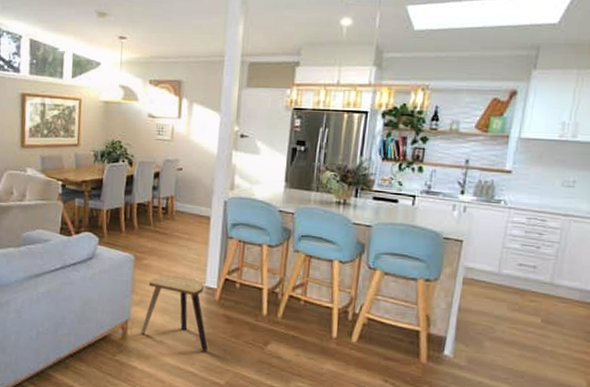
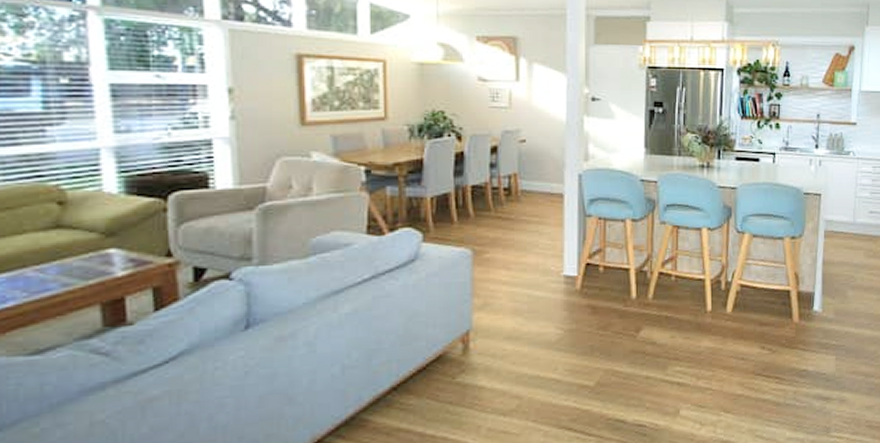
stool: present [141,274,208,352] -> none [487,266,571,352]

